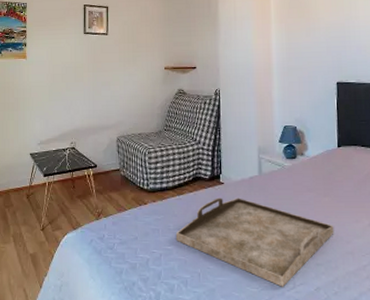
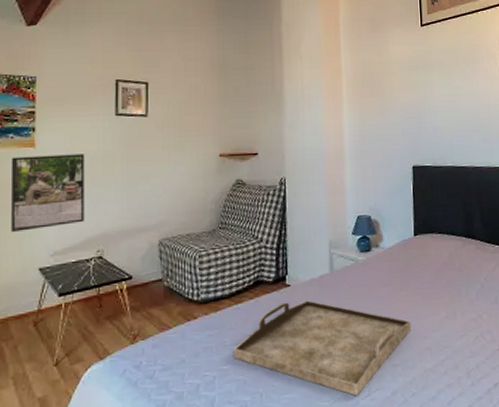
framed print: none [10,64,62,124] -> present [10,153,85,232]

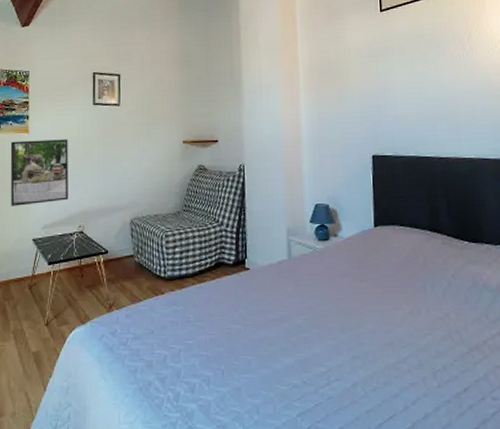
serving tray: present [232,300,411,396] -> none [196,285,372,384]

